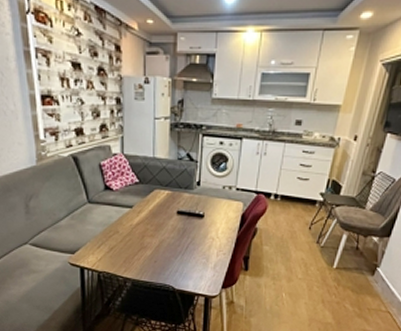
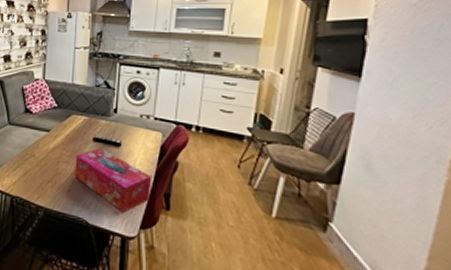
tissue box: none [160,221,233,277] -> present [74,148,152,213]

